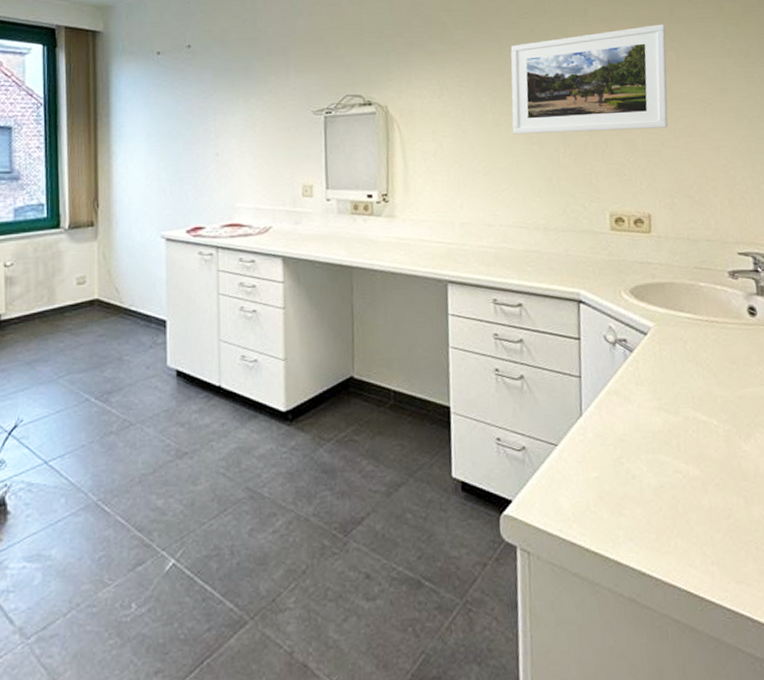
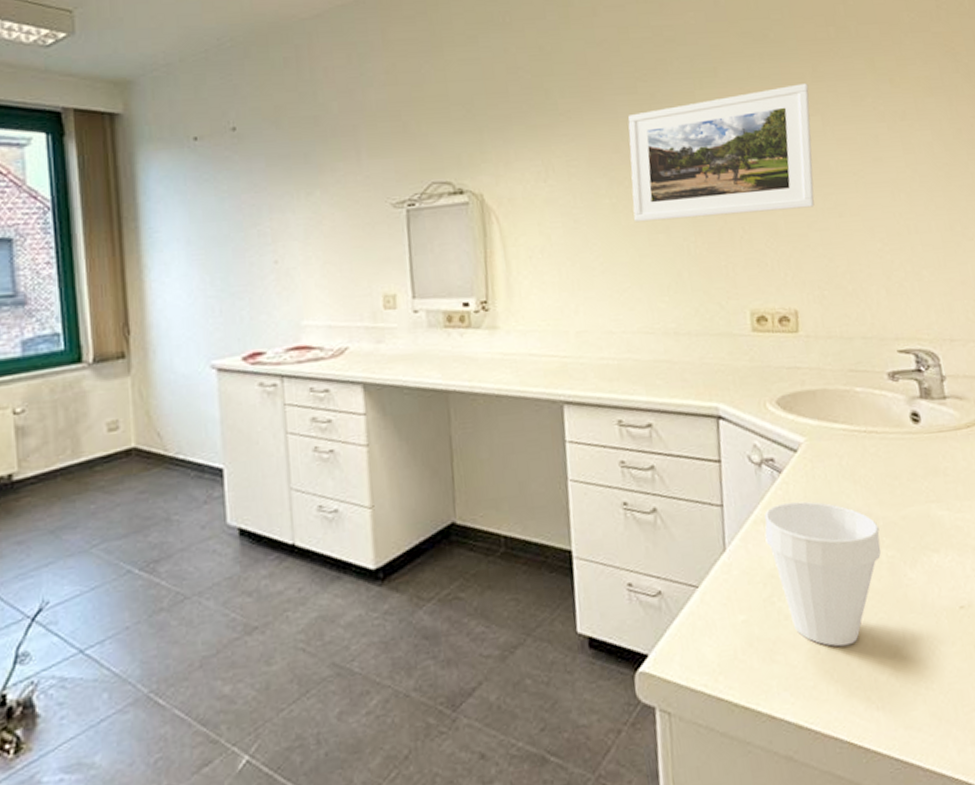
cup: none [616,377,720,506] -> present [764,501,882,647]

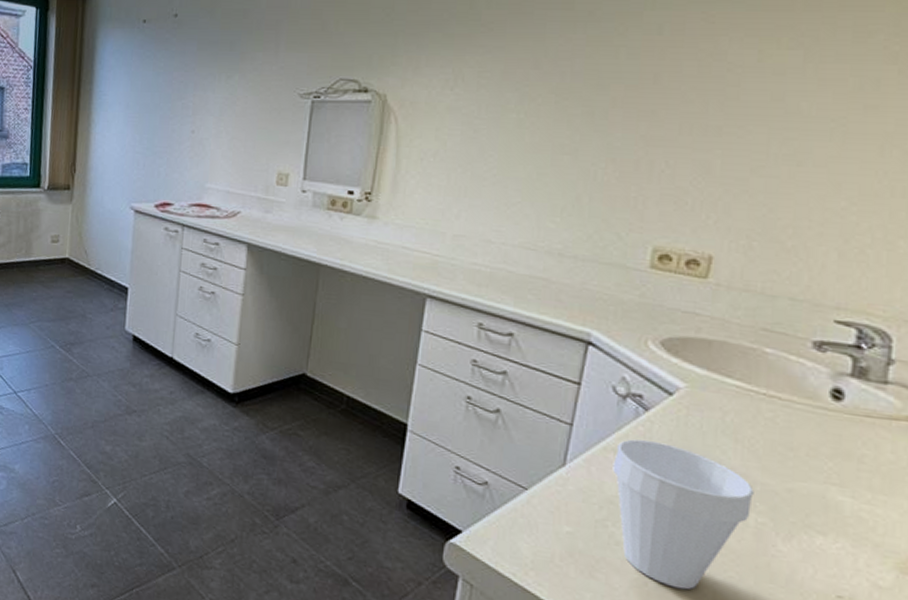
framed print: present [628,83,815,223] -> none [540,12,797,151]

